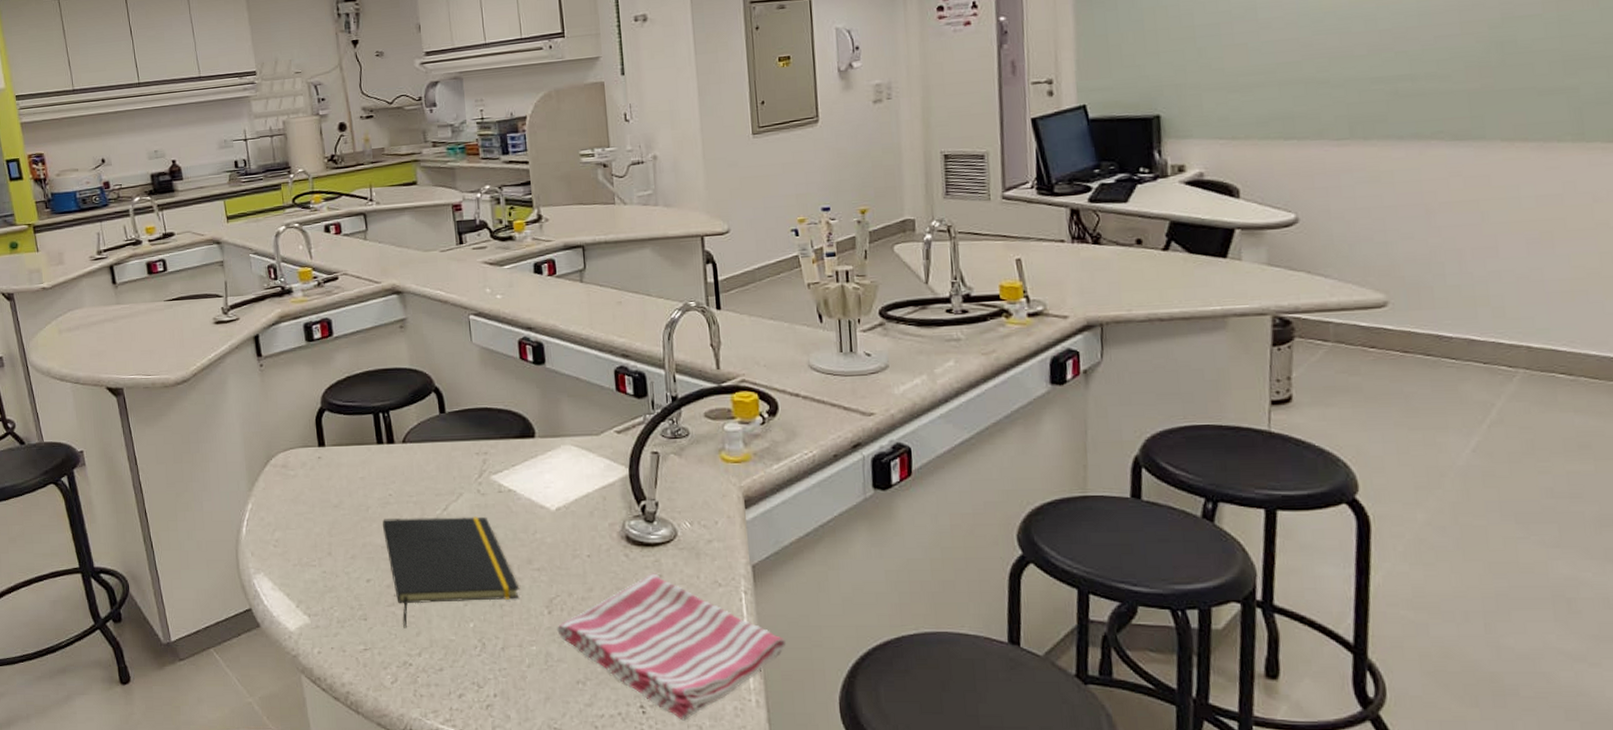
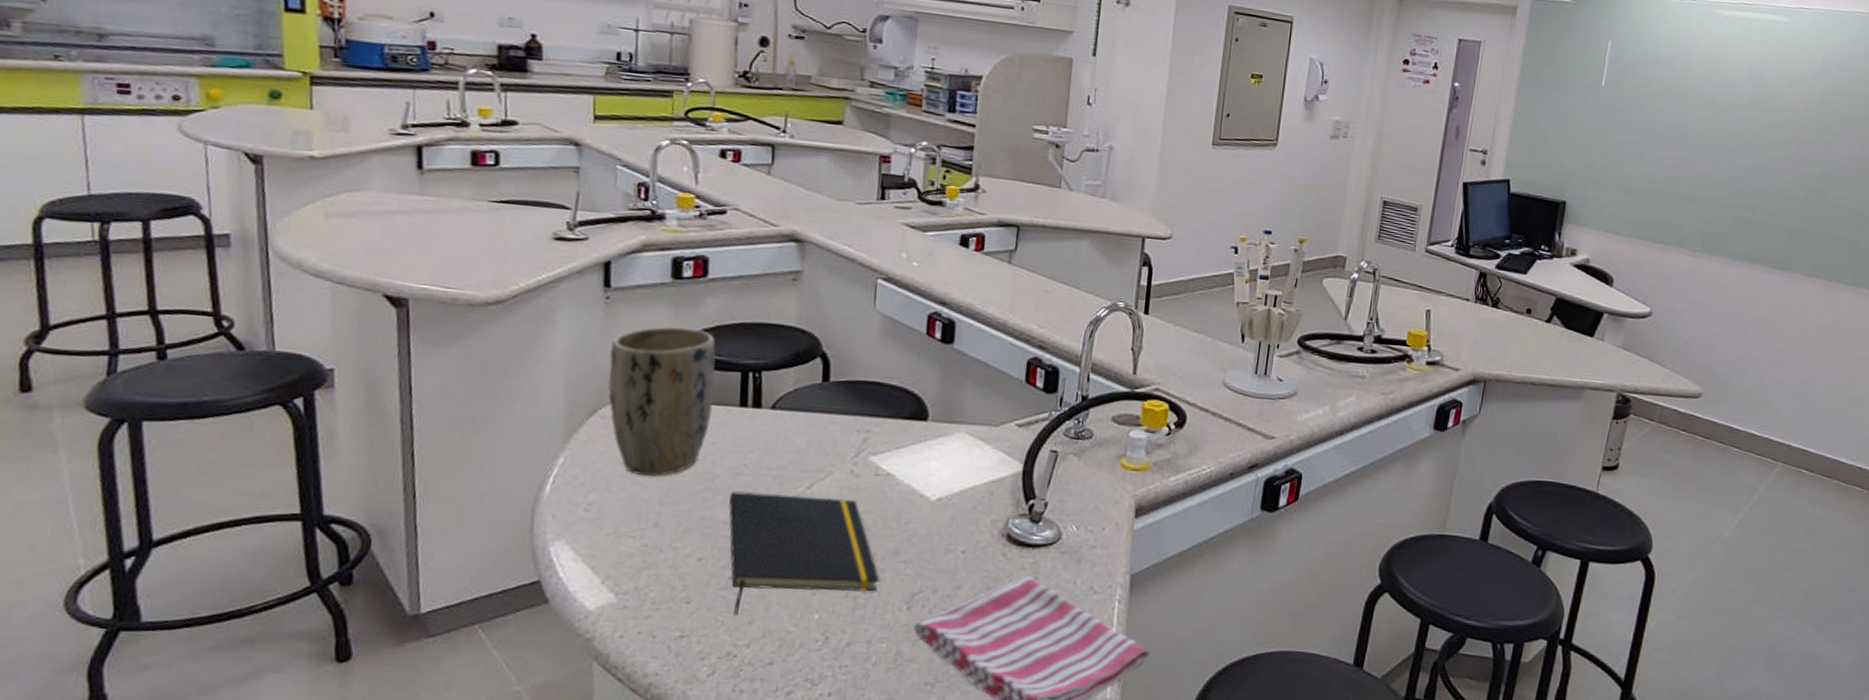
plant pot: none [270,381,356,513] -> present [608,327,716,477]

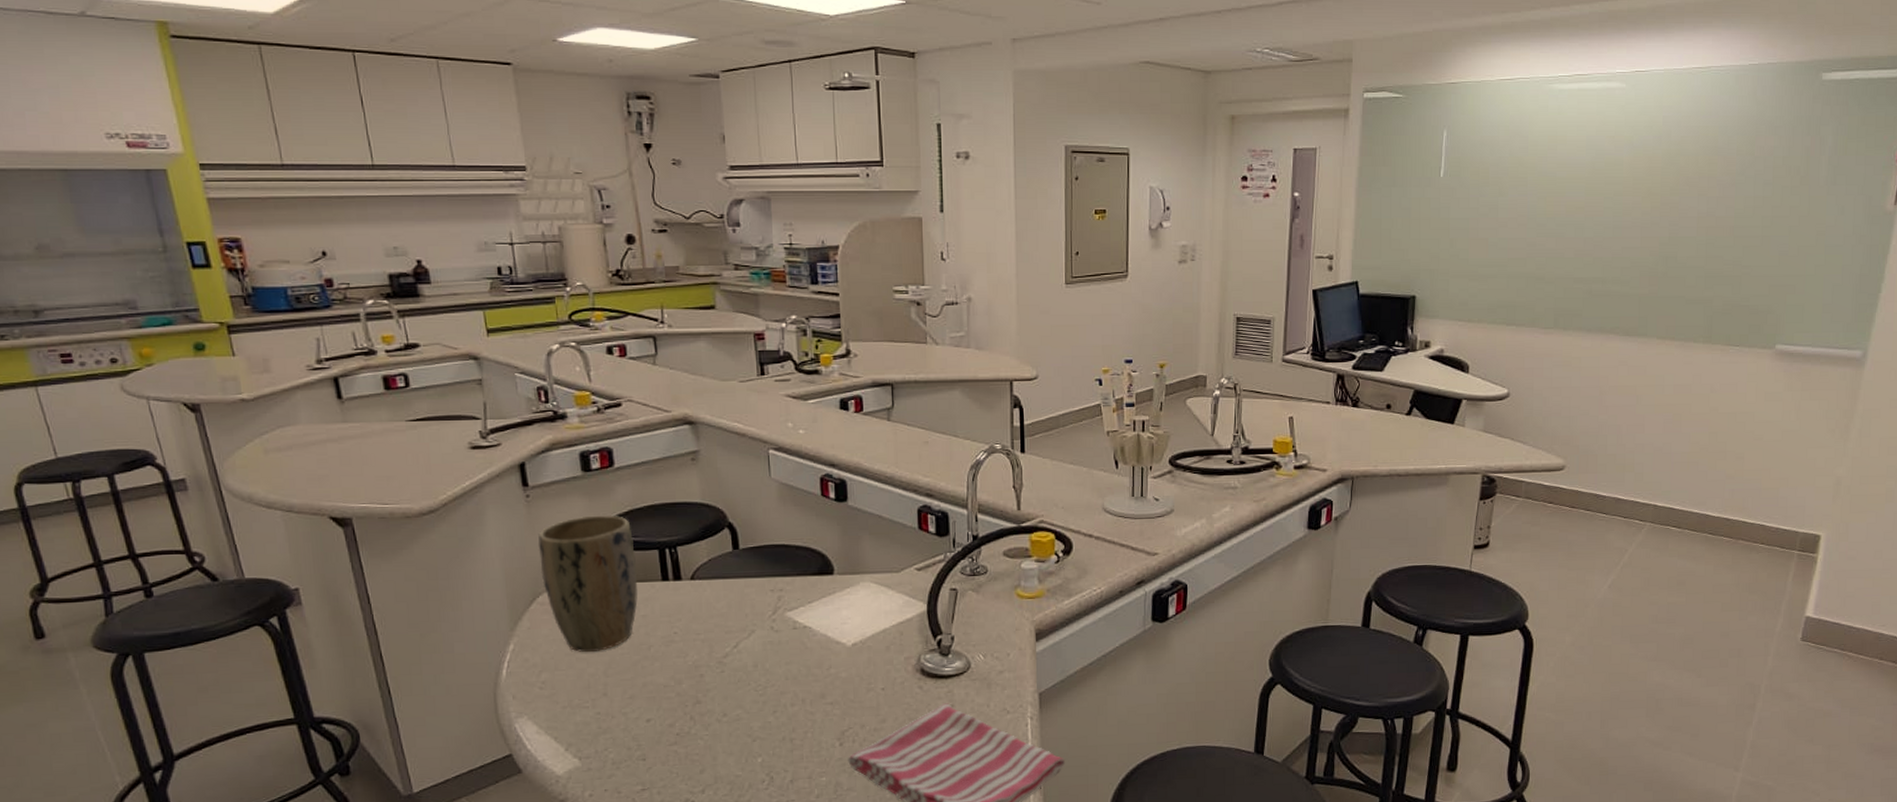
notepad: present [728,491,880,616] -> none [665,653,812,767]

